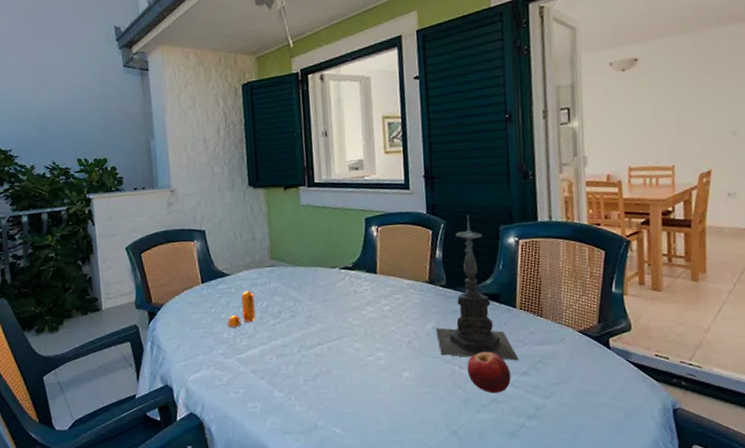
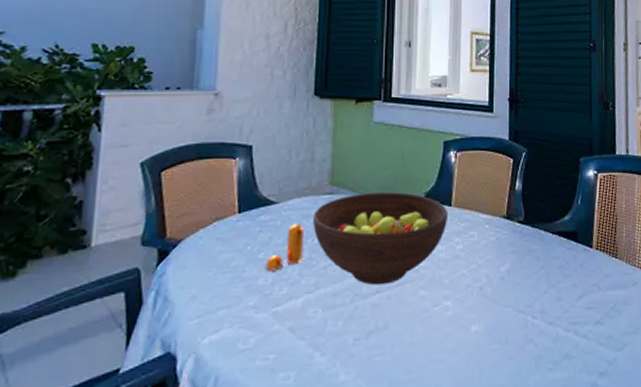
fruit bowl: none [260,263,375,339] -> present [313,192,449,286]
candle holder: present [436,215,519,360] -> none [510,144,593,307]
fruit: present [467,351,511,394] -> none [540,297,585,348]

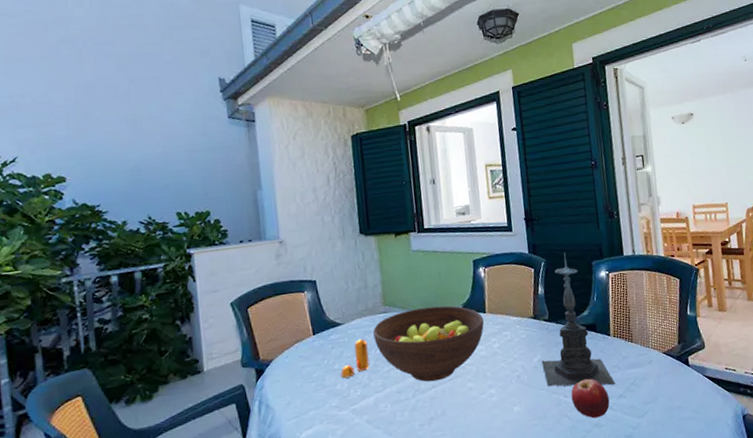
candle holder: none [510,144,593,307] -> present [541,253,615,387]
fruit: none [540,297,585,348] -> present [571,378,610,419]

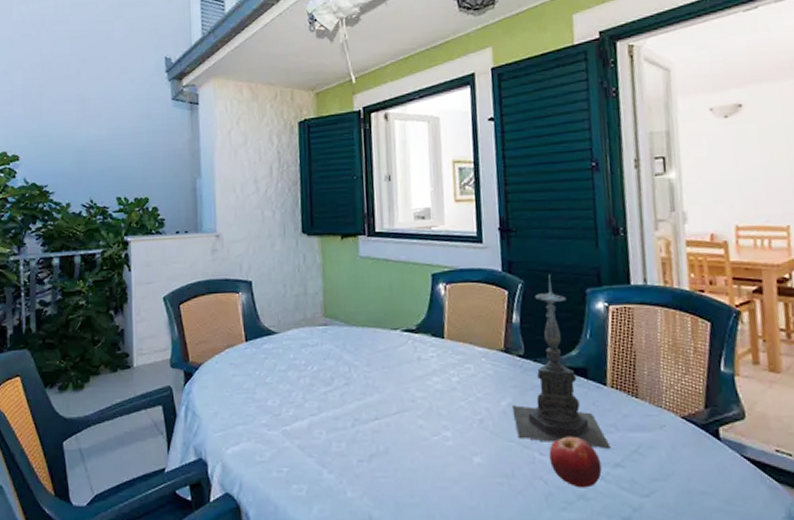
pepper shaker: present [340,339,370,379] -> none [273,352,305,395]
fruit bowl: present [373,306,484,382] -> none [311,323,442,412]

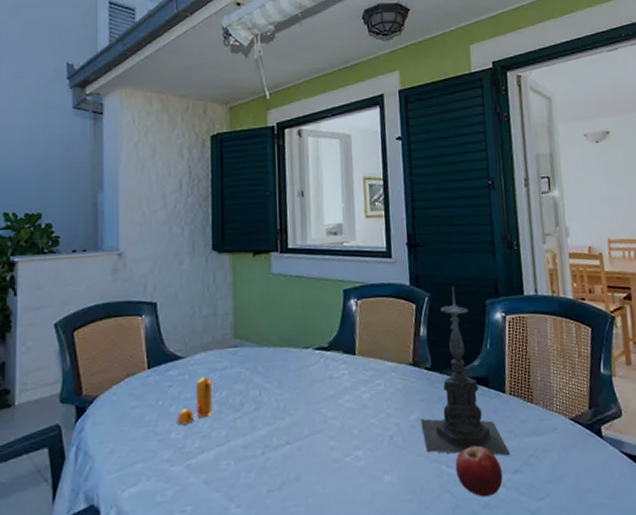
pepper shaker: none [273,352,305,395] -> present [177,377,212,425]

